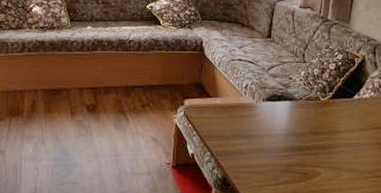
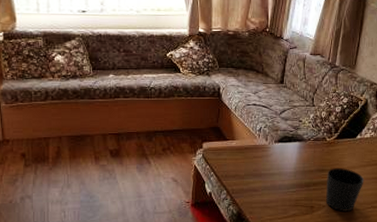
cup: none [321,131,365,180] -> present [325,168,364,212]

